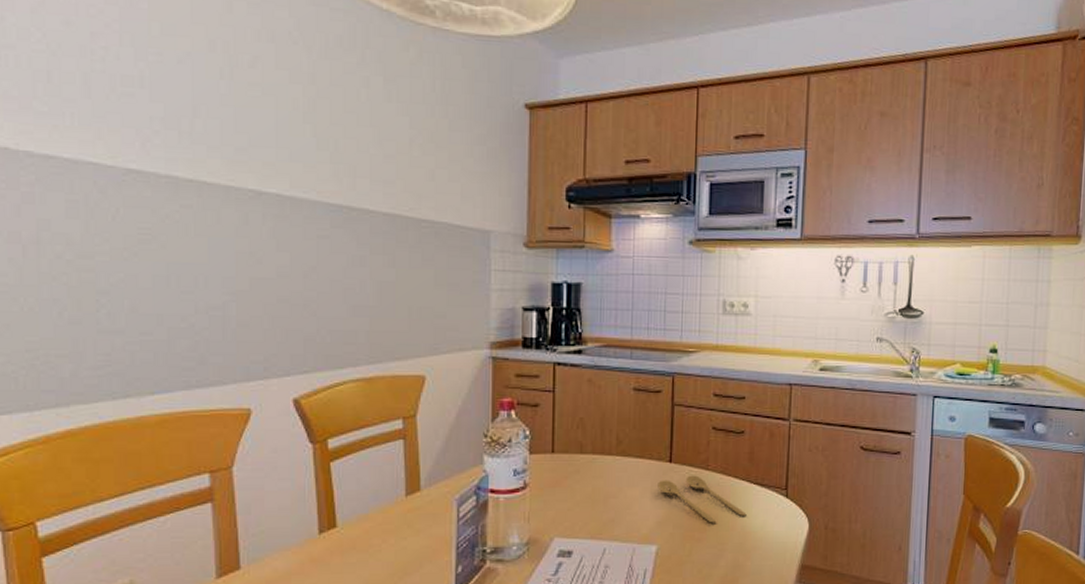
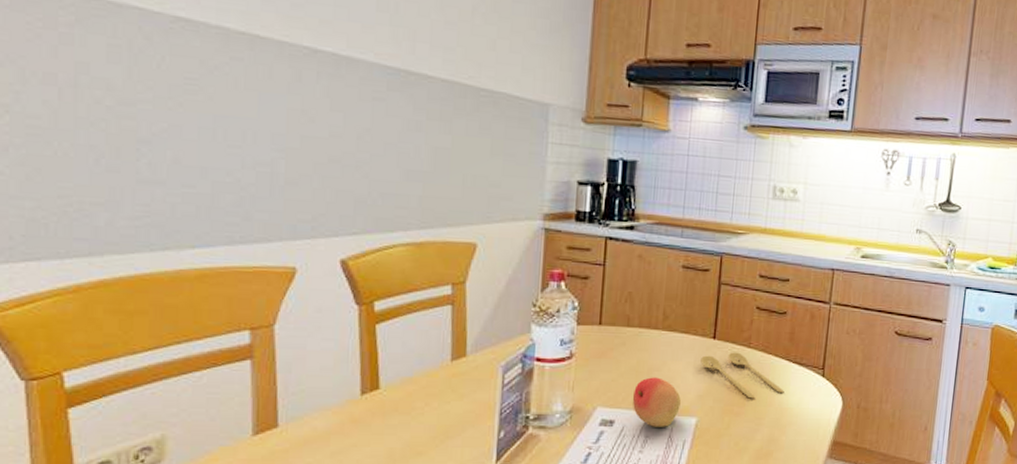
fruit: none [589,505,639,556] -> present [632,377,681,427]

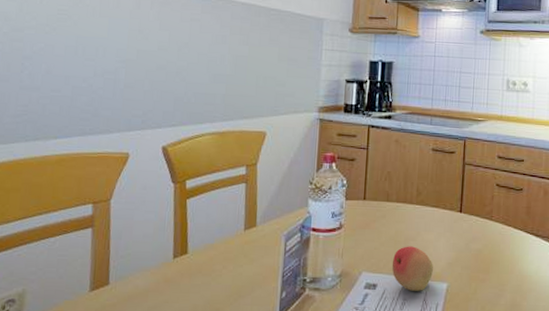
spoon: present [701,352,784,399] -> none [449,224,524,267]

